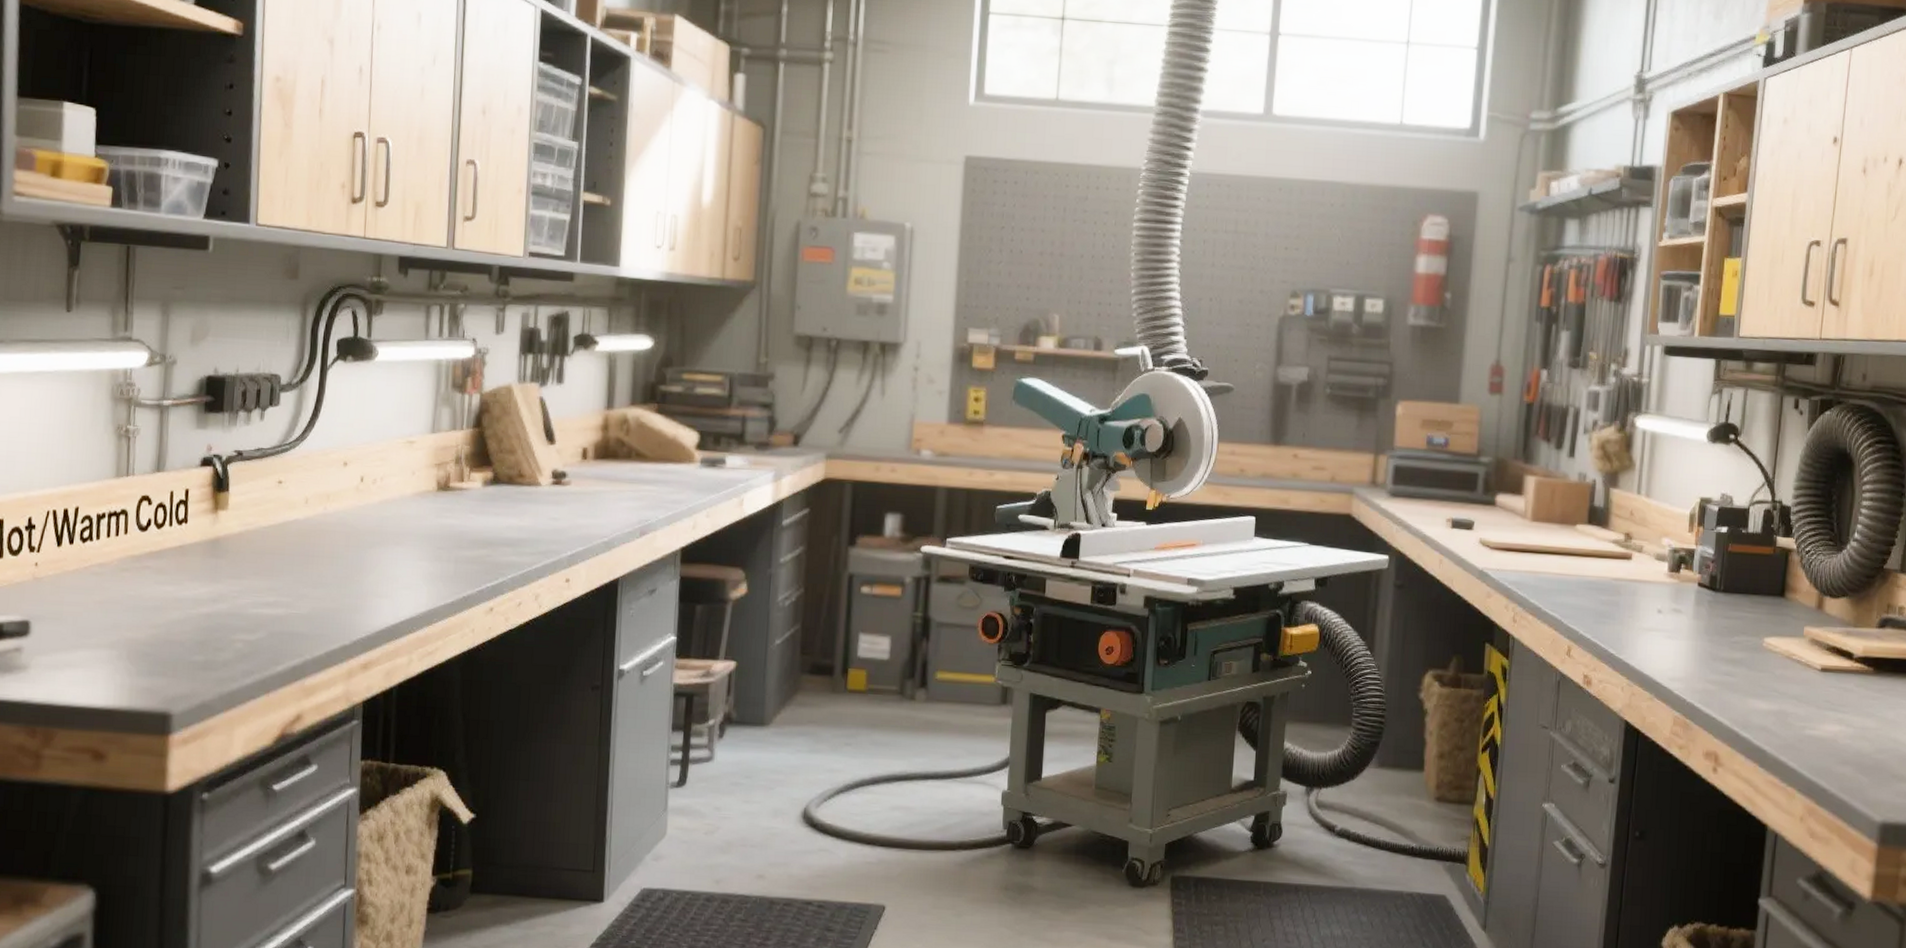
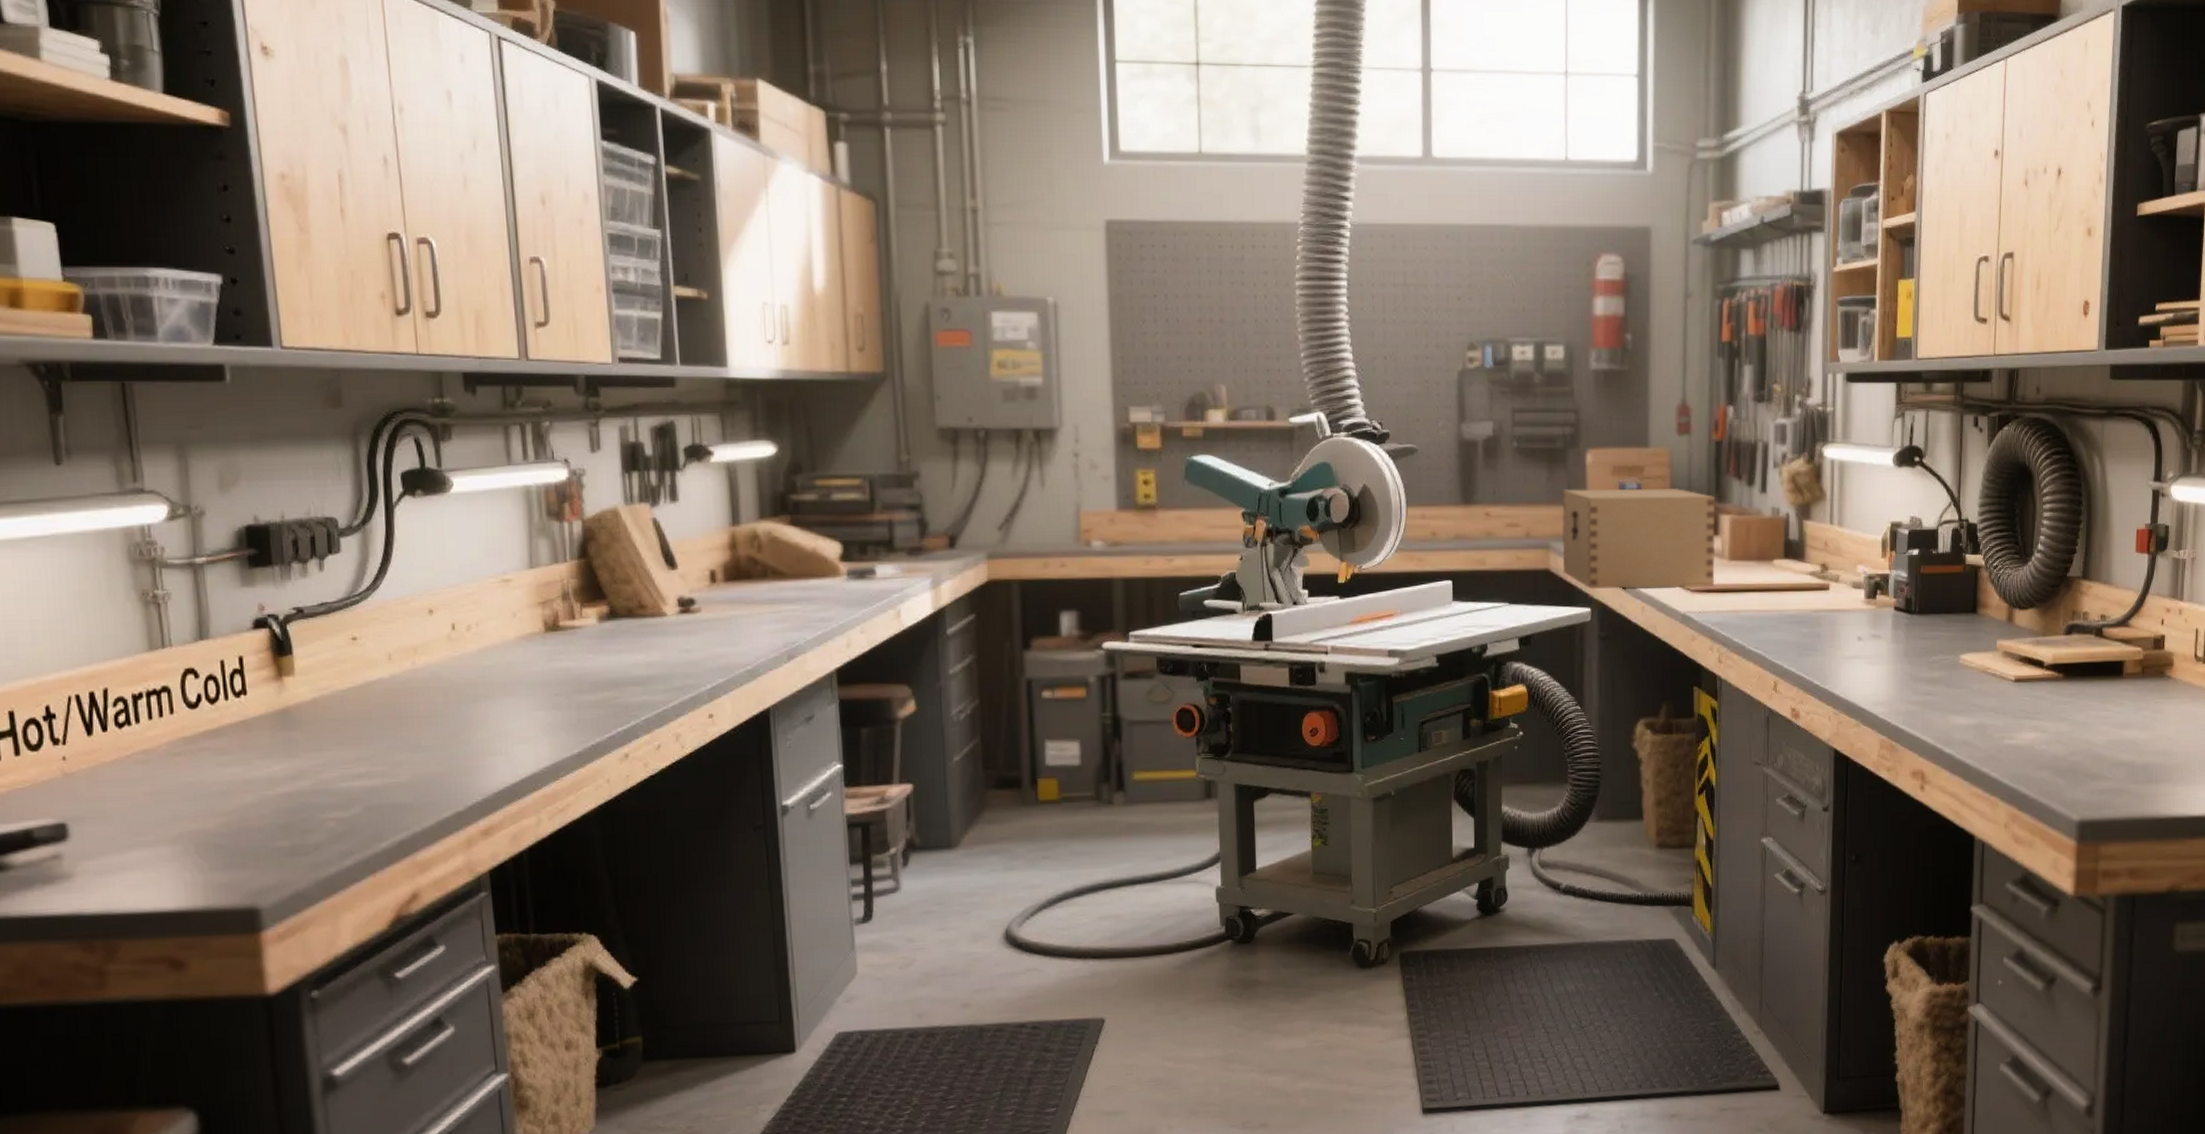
wooden box: none [1364,438,1523,547] -> present [1562,487,1716,589]

